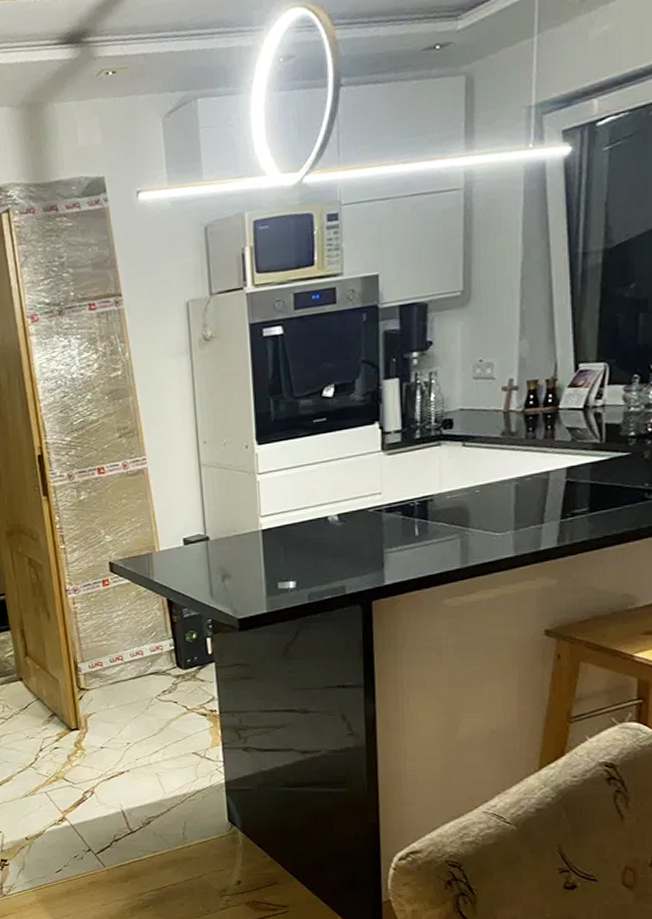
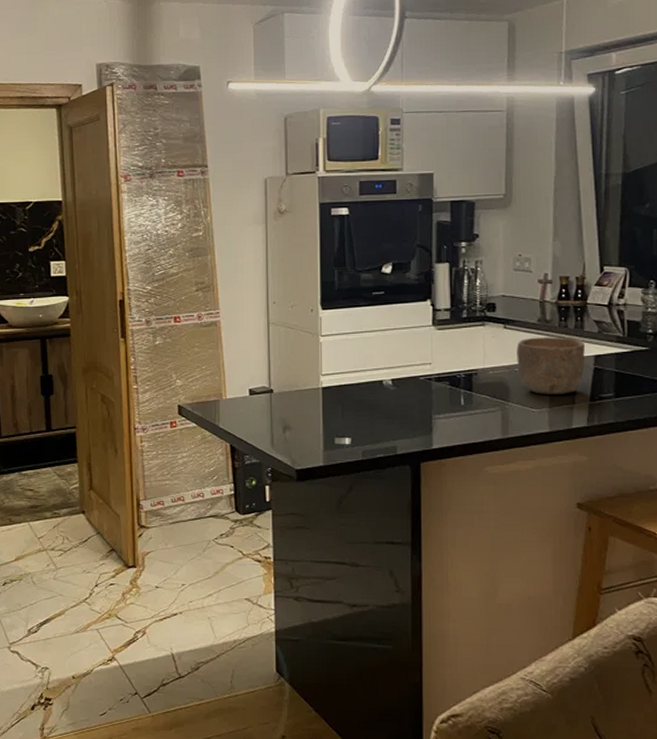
bowl: none [477,450,556,516] -> present [517,337,585,394]

